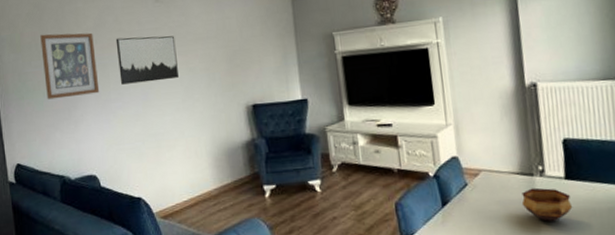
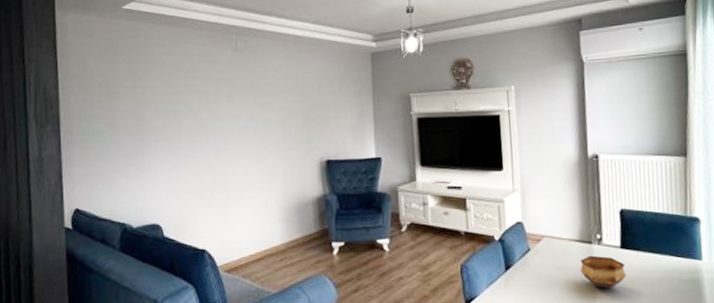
wall art: present [40,32,100,100] -> none [112,75,170,143]
wall art: present [115,36,179,85] -> none [191,84,253,132]

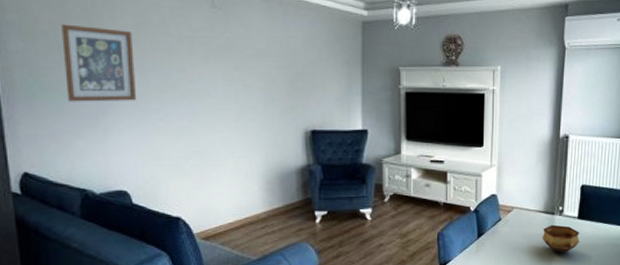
wall art: none [112,75,170,143] -> present [61,24,137,102]

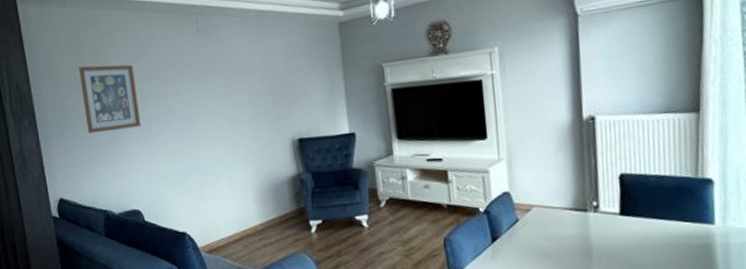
bowl: present [542,224,580,253] -> none [574,223,627,257]

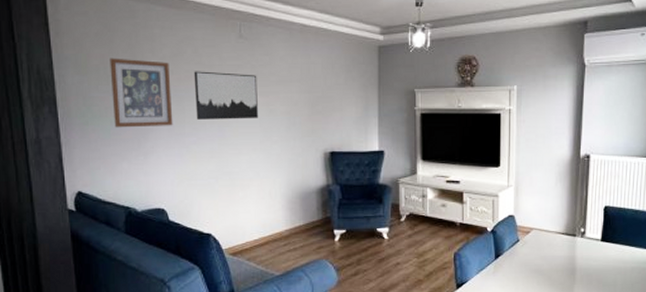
wall art: none [156,67,222,118] -> present [194,71,258,120]

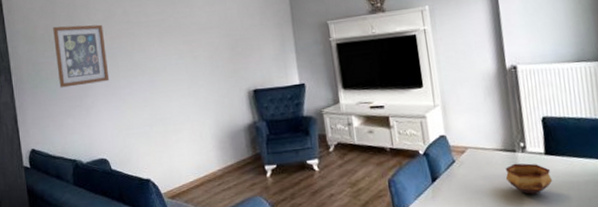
wall art: present [194,71,258,120] -> none [124,26,184,73]
bowl: none [562,247,604,276] -> present [505,163,553,194]

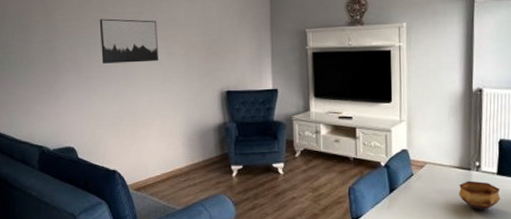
wall art: present [53,24,110,88] -> none [24,9,81,73]
wall art: none [124,26,184,73] -> present [99,18,158,64]

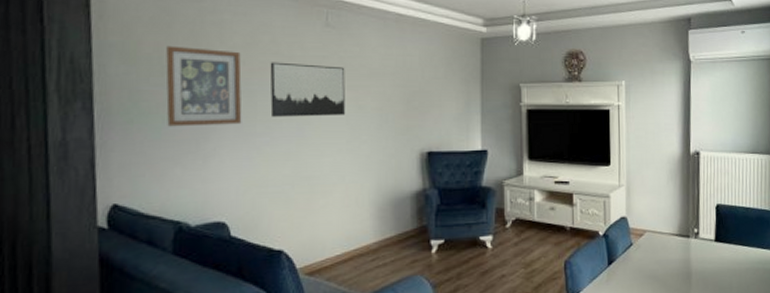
wall art: none [24,9,81,73] -> present [166,45,242,127]
bowl: present [458,180,501,210] -> none [677,248,719,280]

